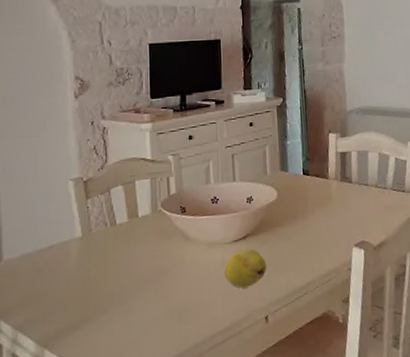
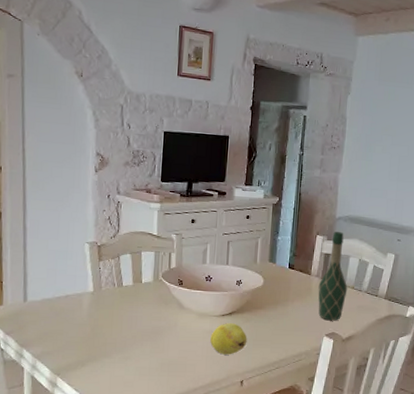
wine bottle: none [338,126,371,228] -> present [318,232,348,321]

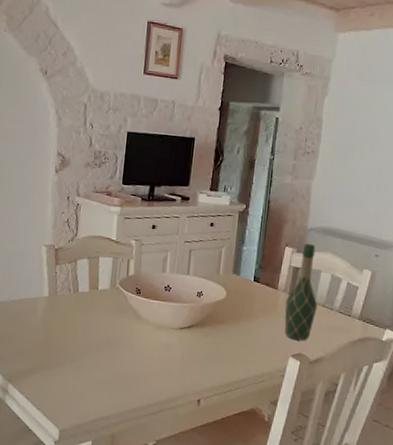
fruit: present [210,323,247,355] -> none [167,337,207,371]

